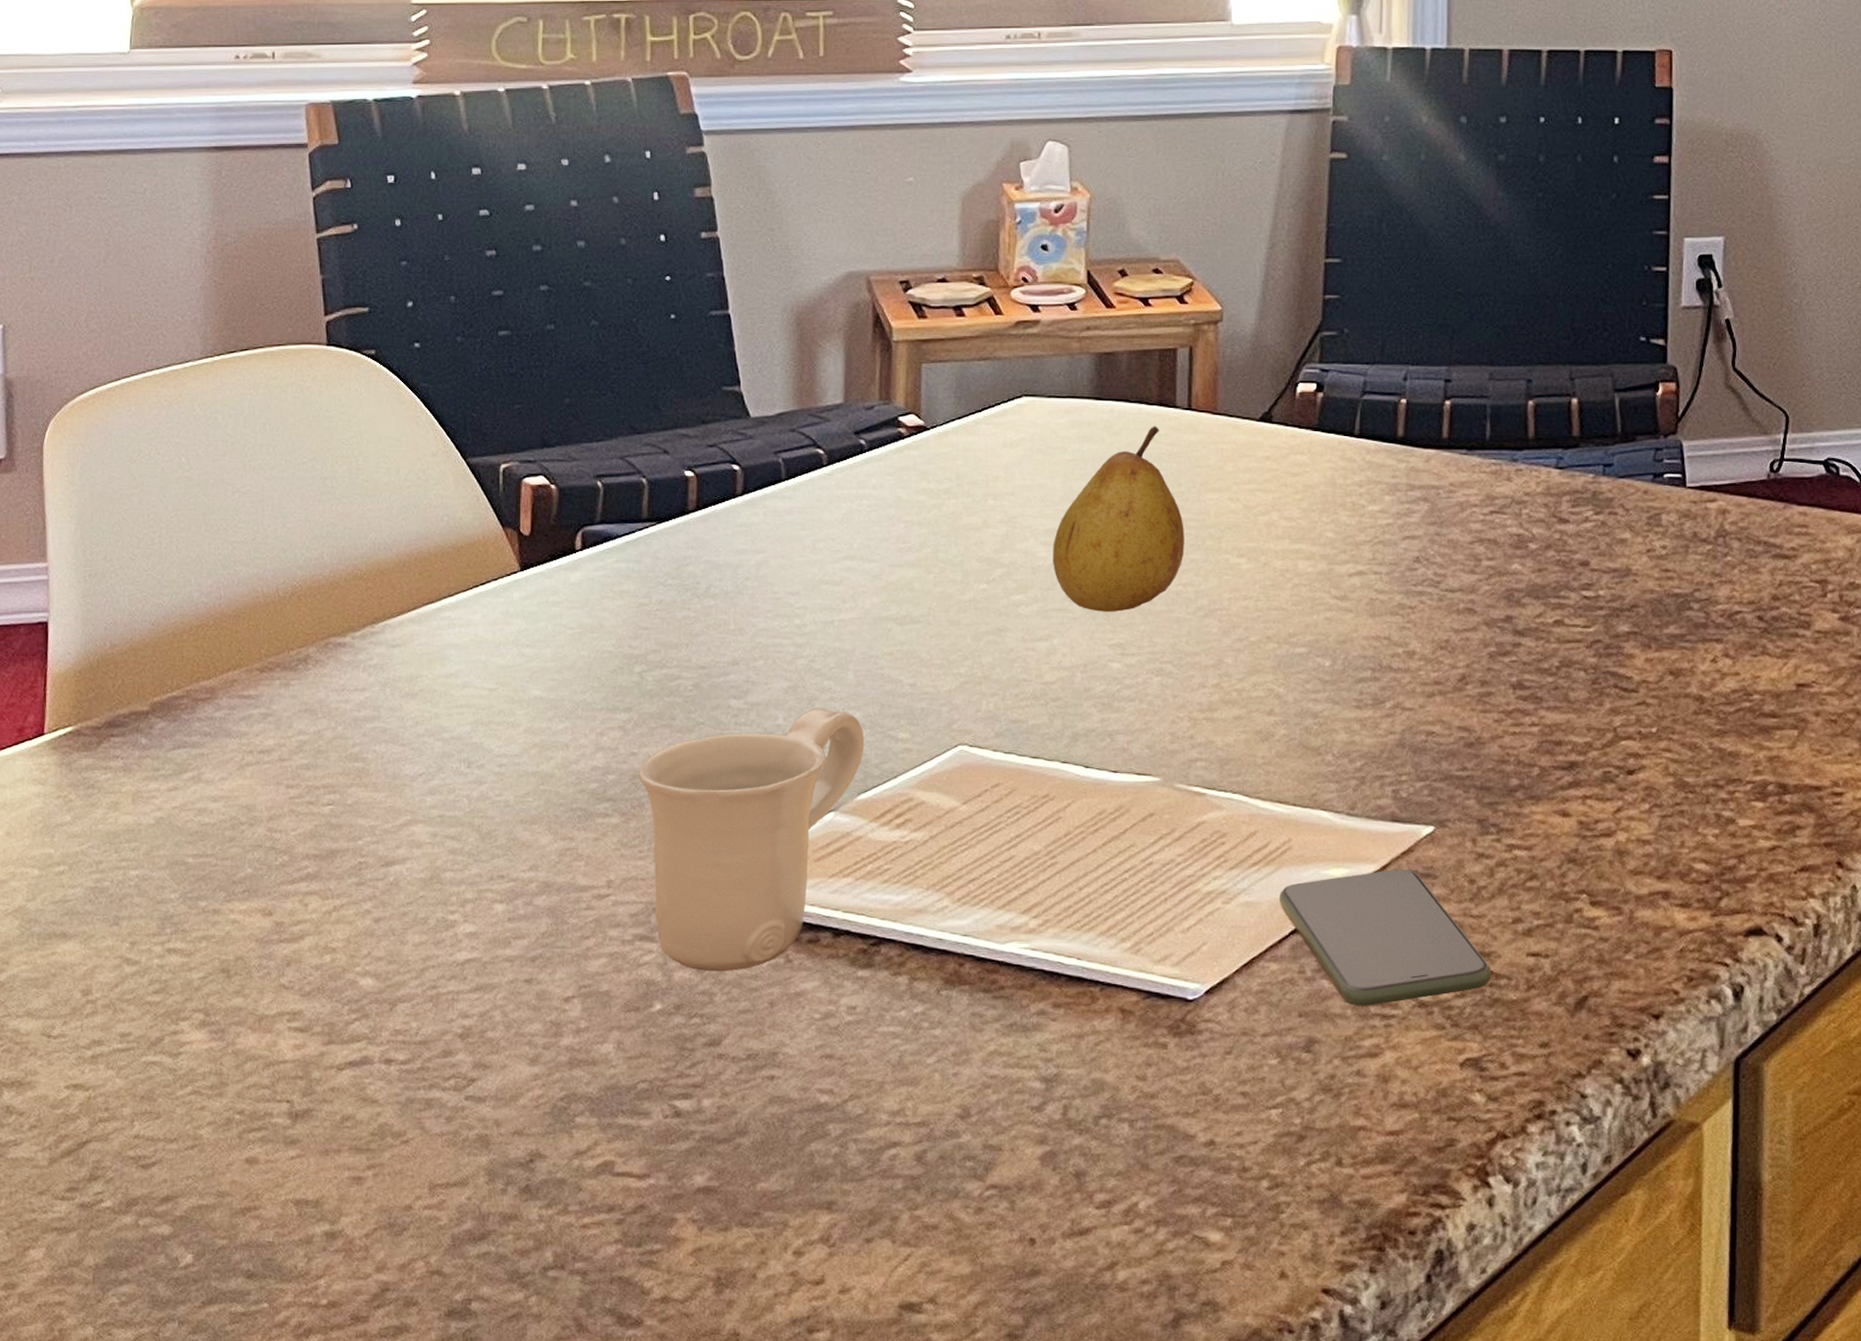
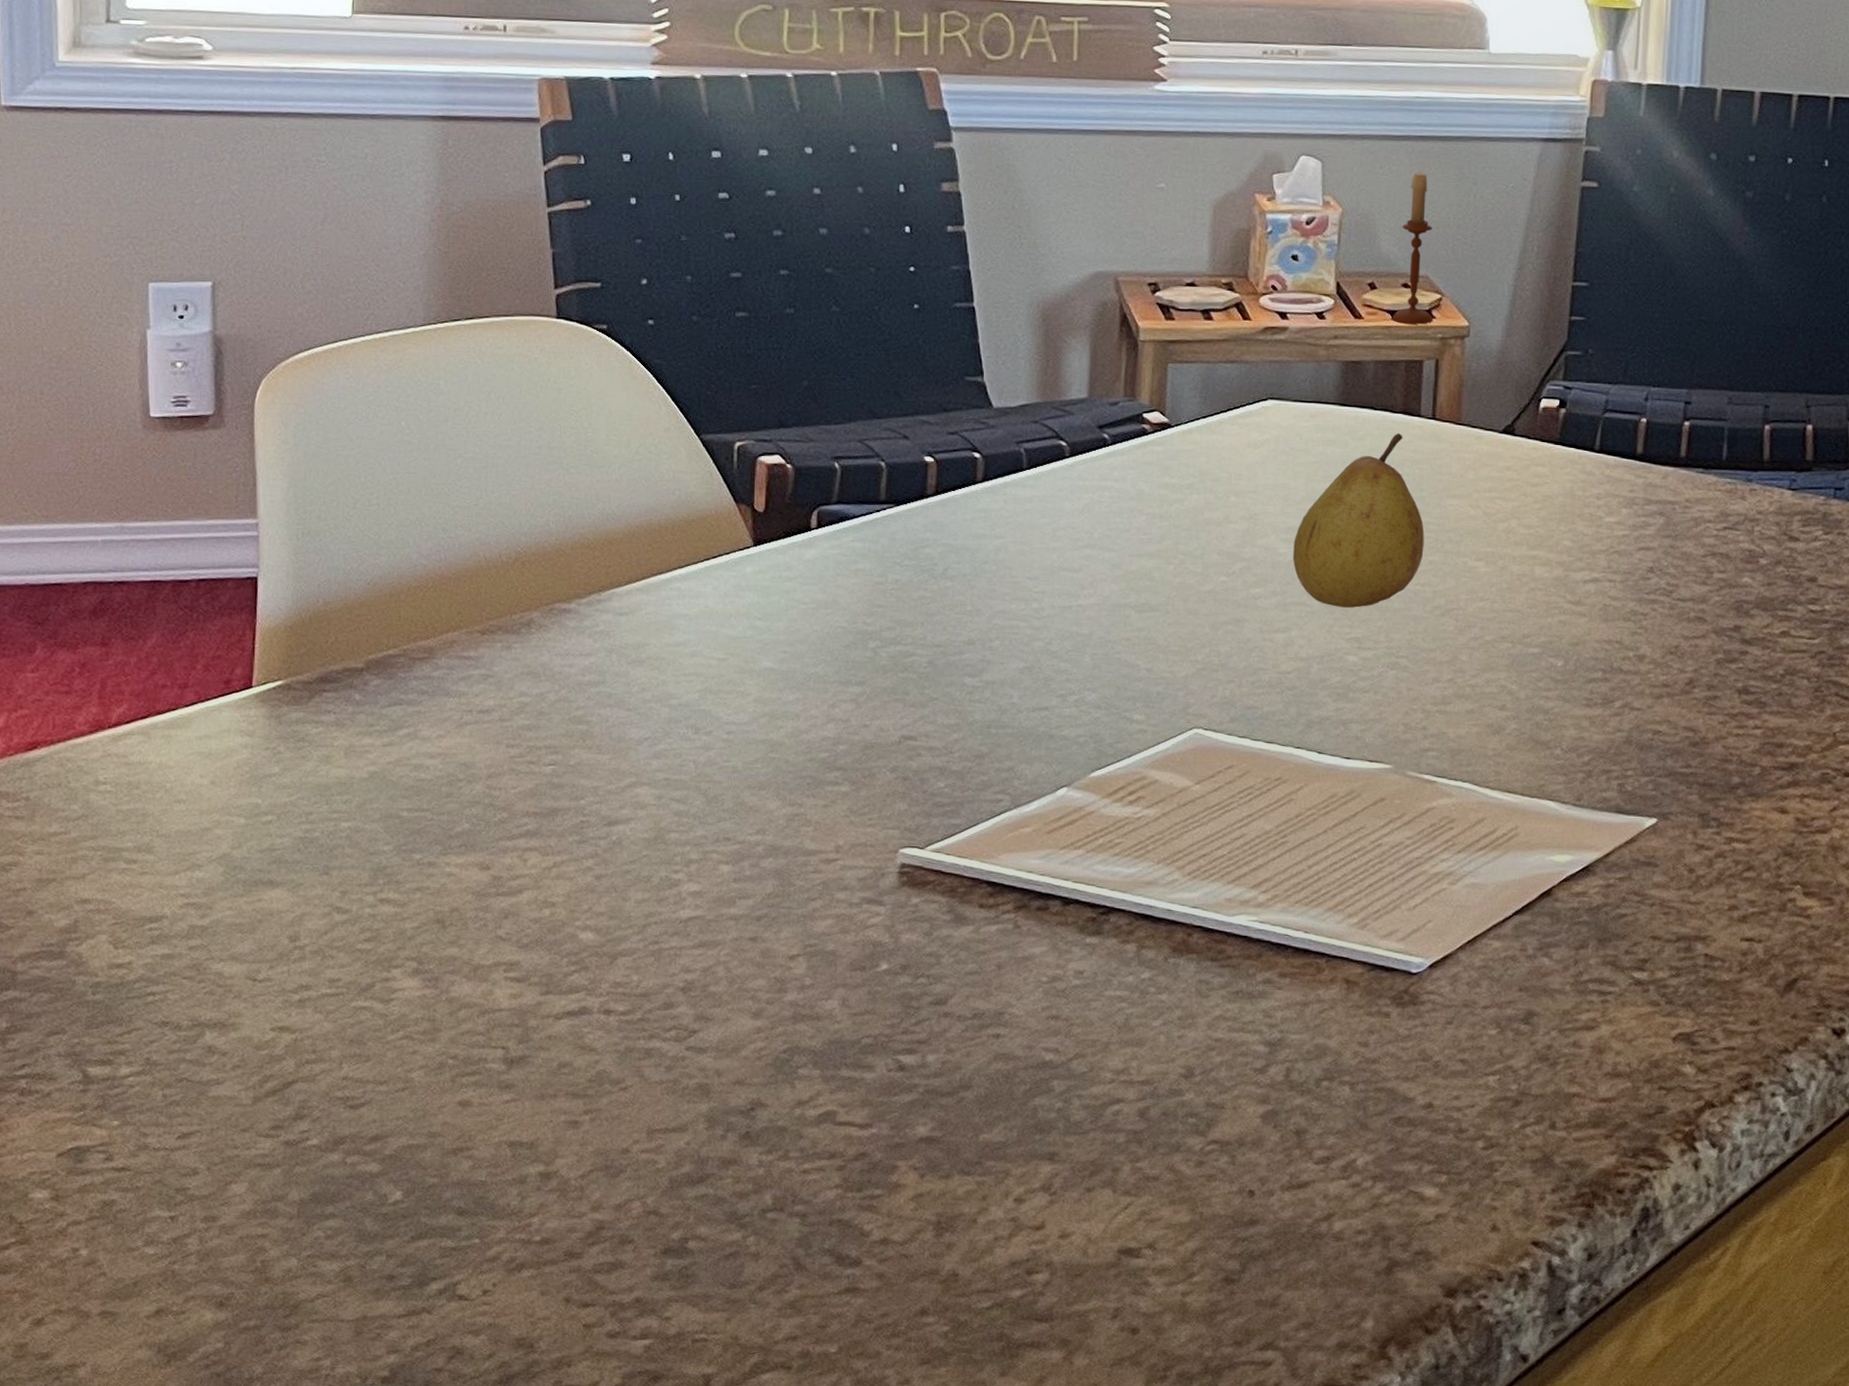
mug: present [638,708,865,972] -> none [870,688,1100,936]
candlestick: none [1143,150,1186,311] -> present [1391,171,1434,325]
smartphone: present [1278,869,1492,1006] -> none [1503,857,1707,983]

